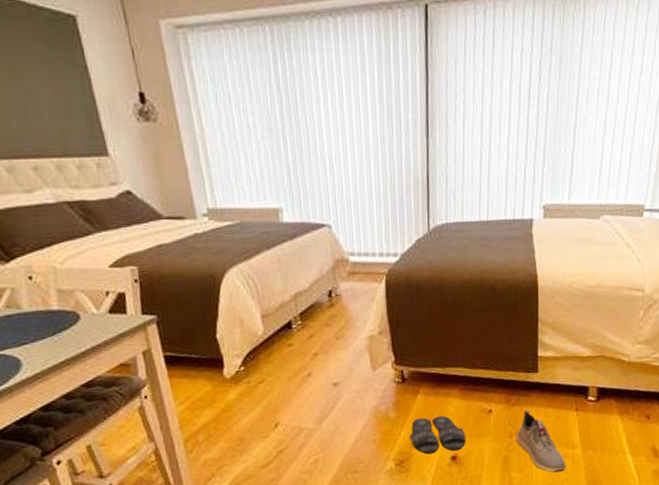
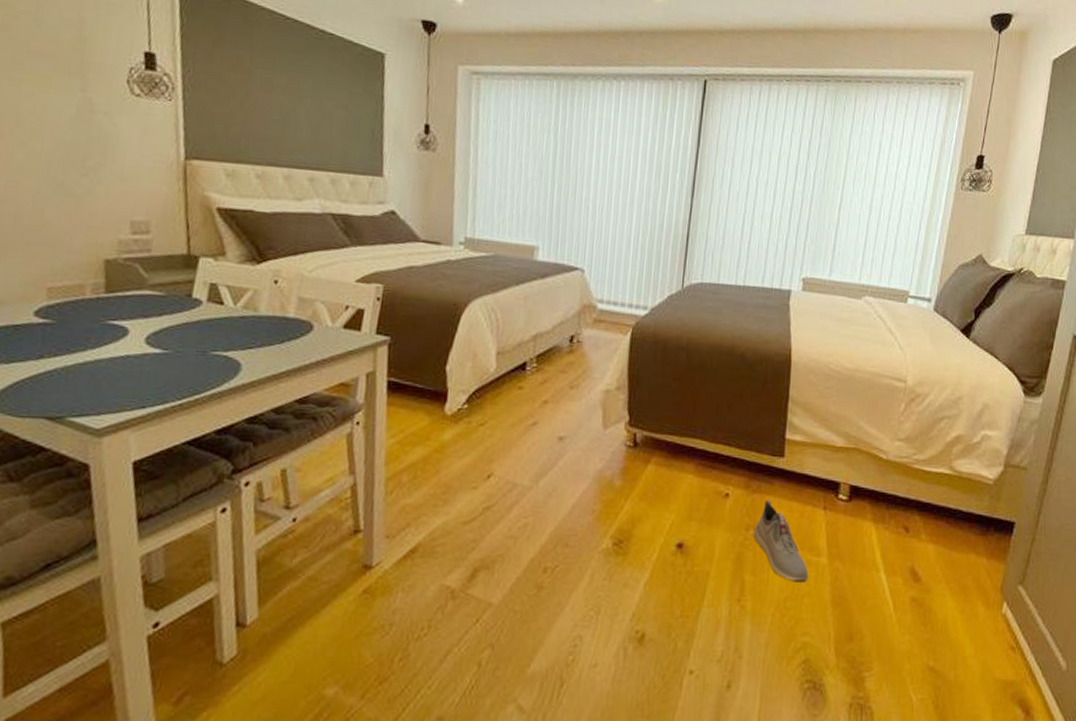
slippers: present [409,415,466,454] -> none [632,491,696,537]

